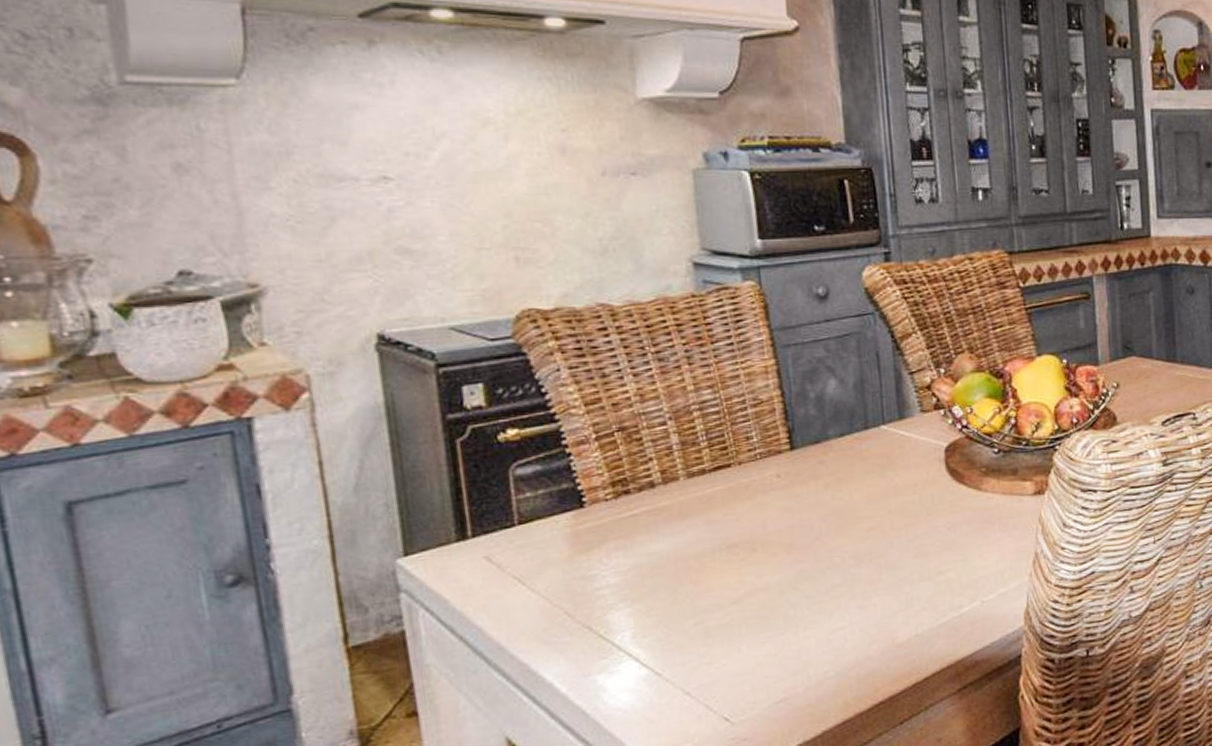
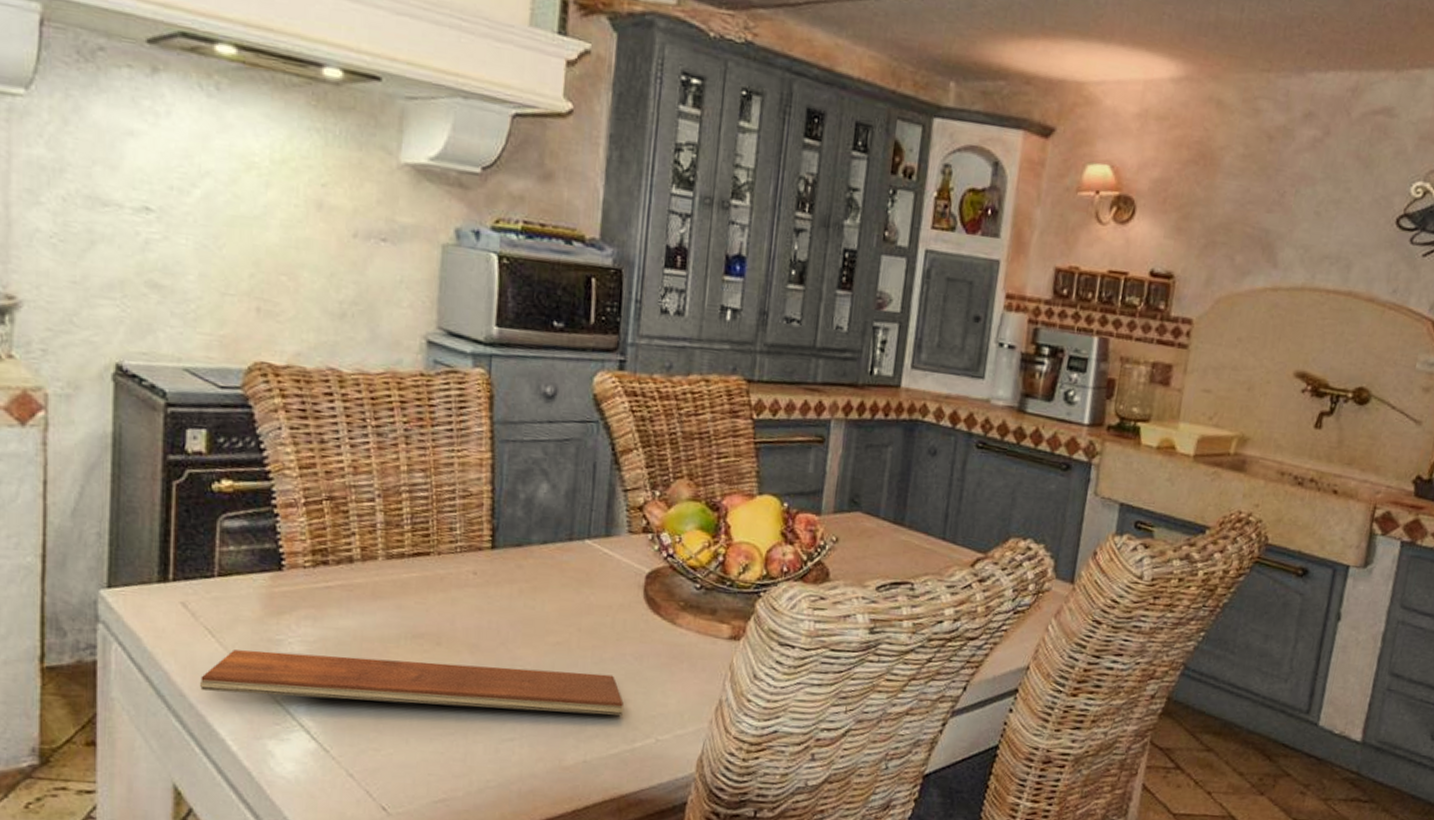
chopping board: none [516,548,945,640] -> present [199,650,624,715]

